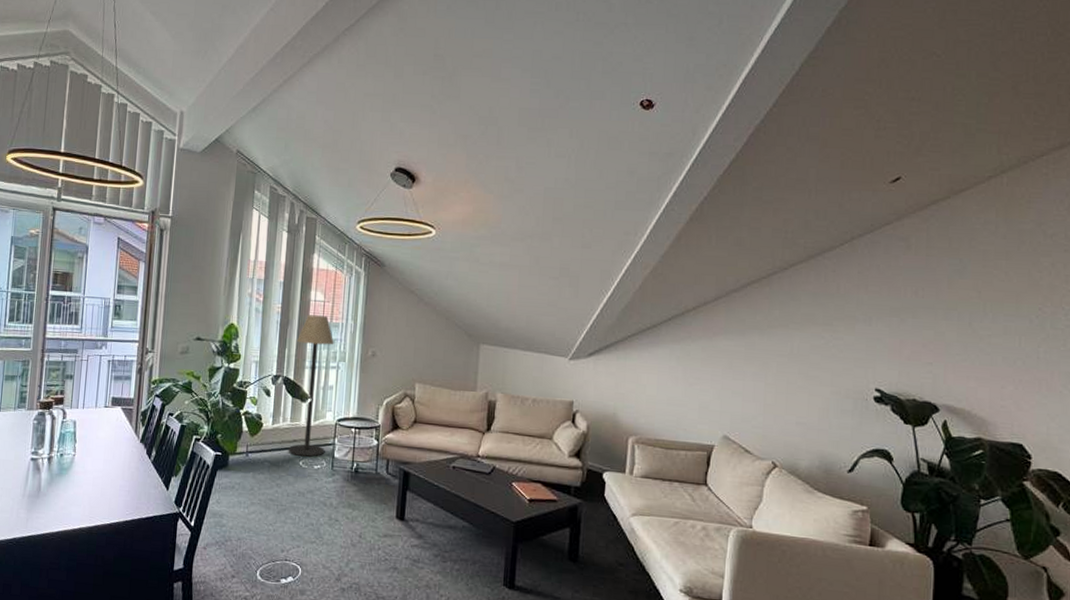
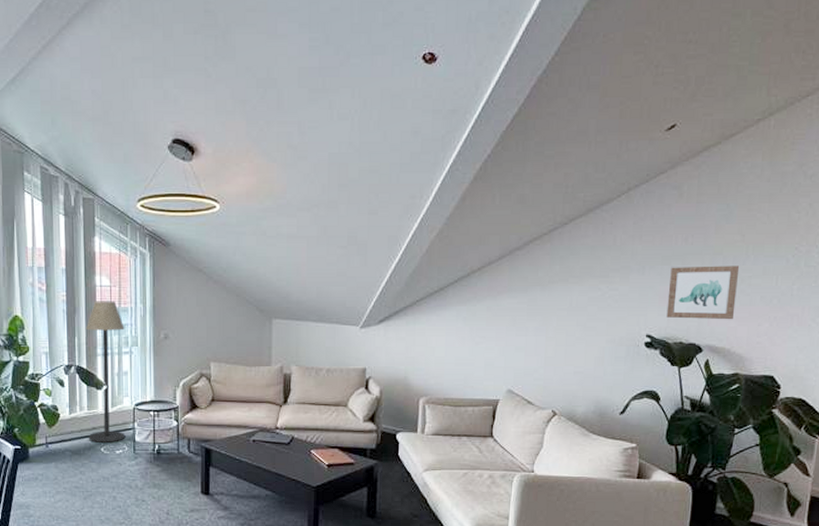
wall art: none [897,319,977,380] -> present [666,266,740,320]

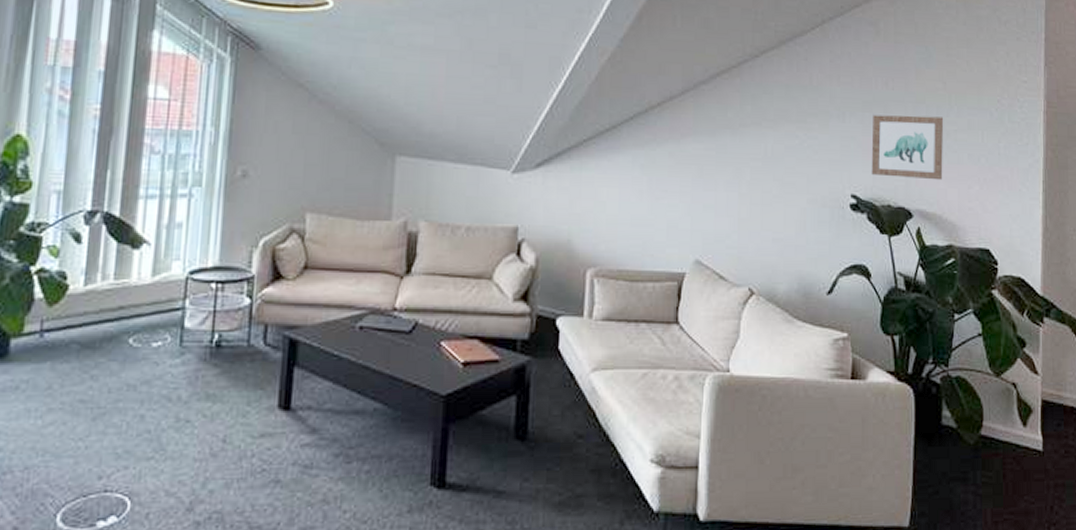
floor lamp: present [86,301,126,442] -> none [110,119,185,330]

